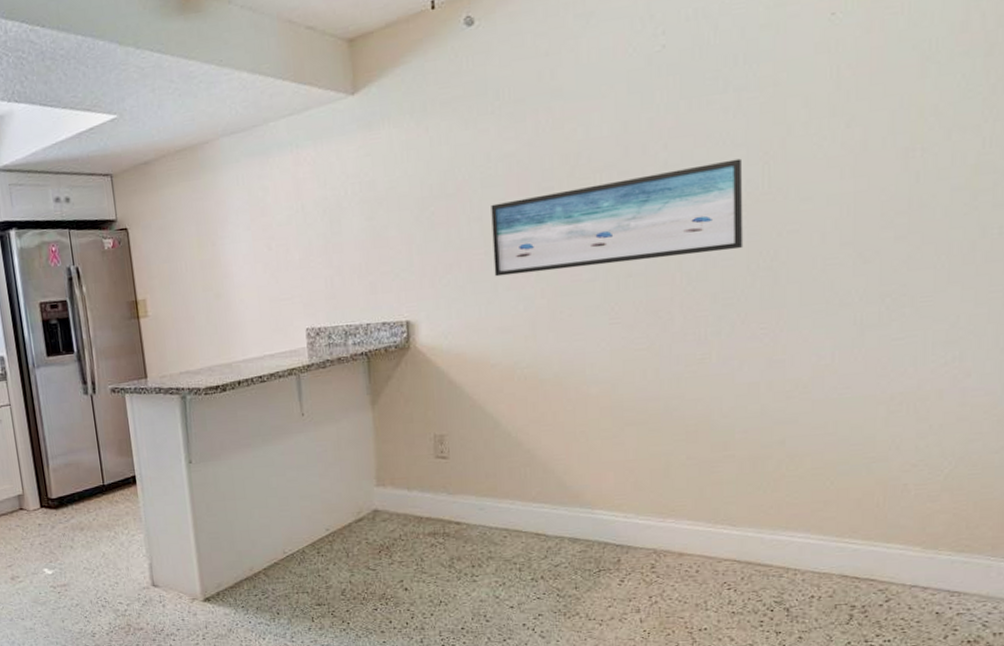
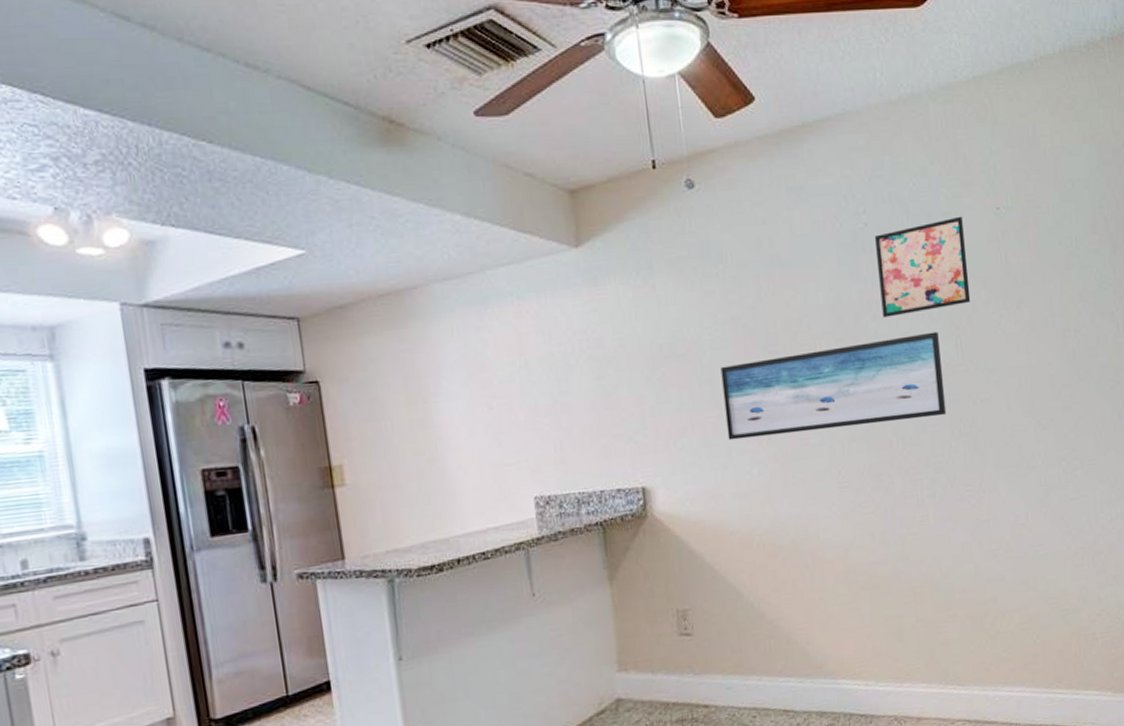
wall art: none [674,27,787,147] -> present [875,216,971,318]

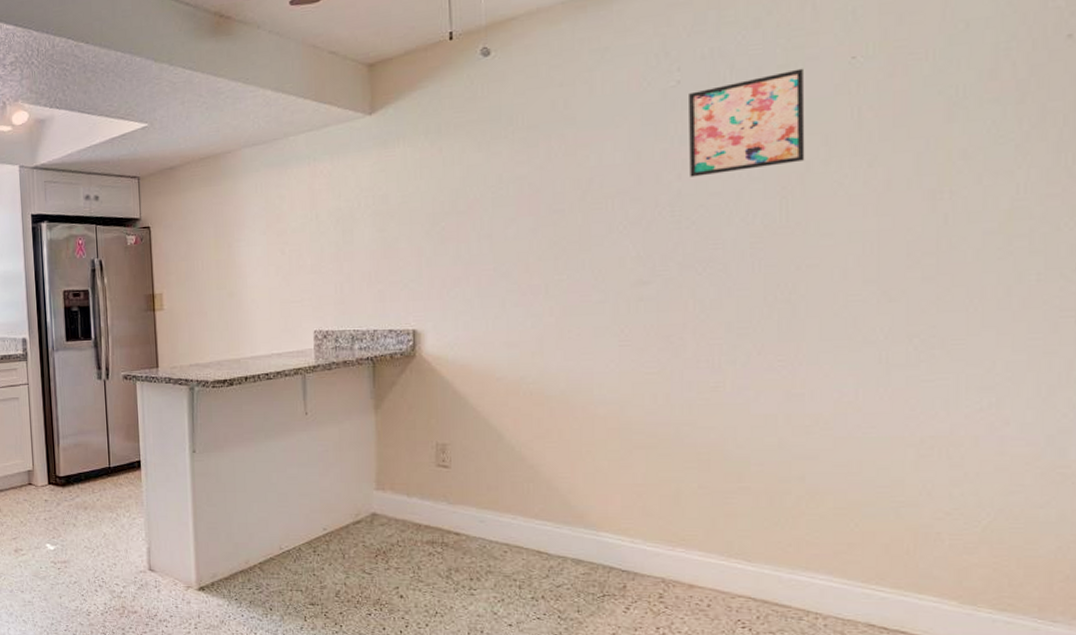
wall art: present [720,331,947,441] -> none [501,192,760,293]

